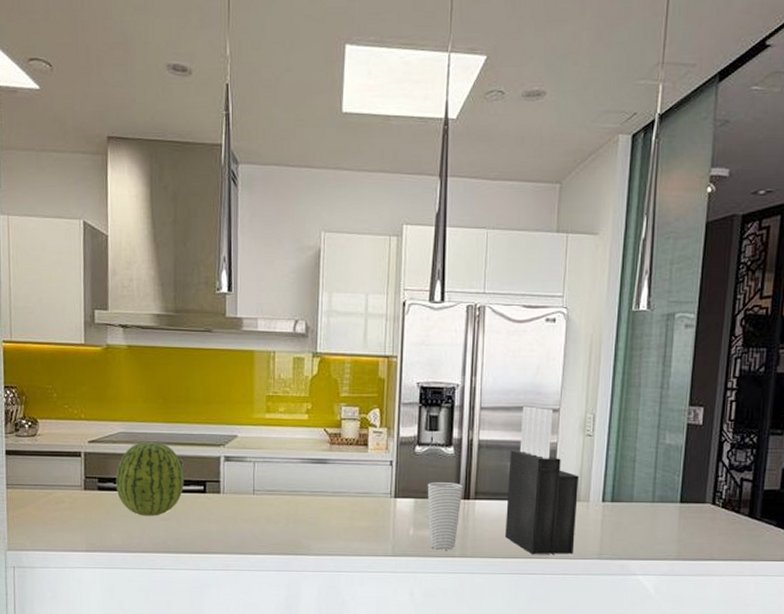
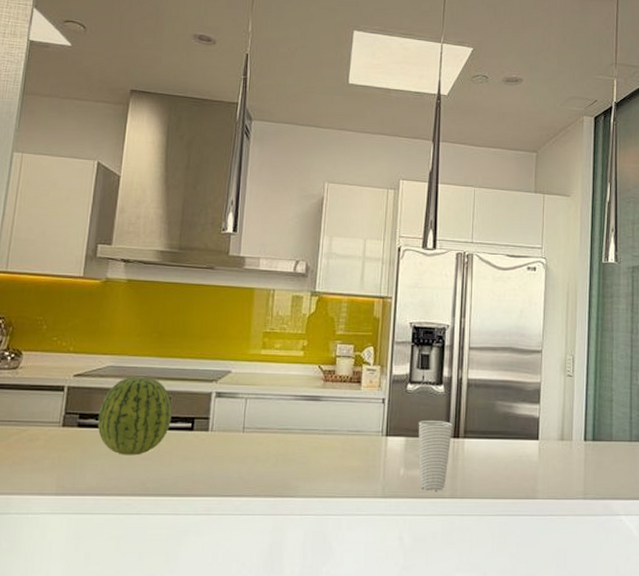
knife block: present [505,406,579,555] -> none [494,347,561,495]

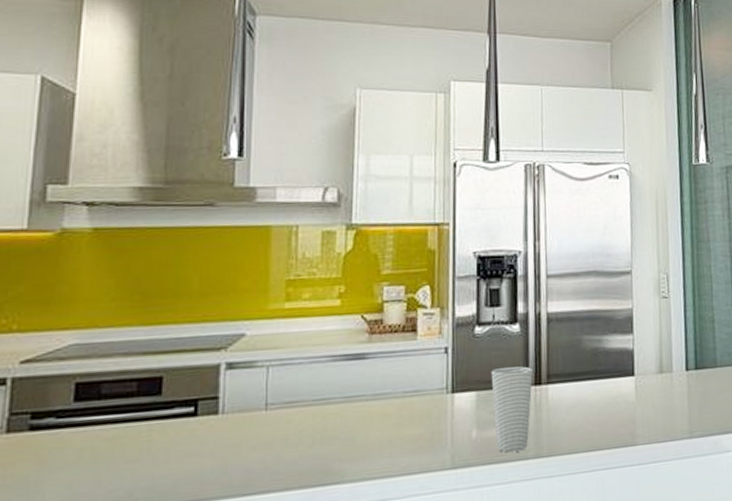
fruit: present [97,376,172,456] -> none [58,352,166,461]

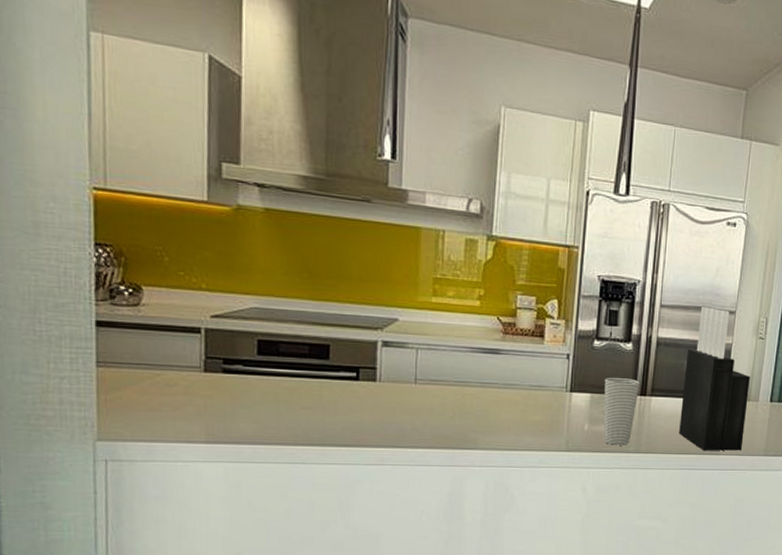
knife block: none [583,270,662,444] -> present [679,307,750,451]

